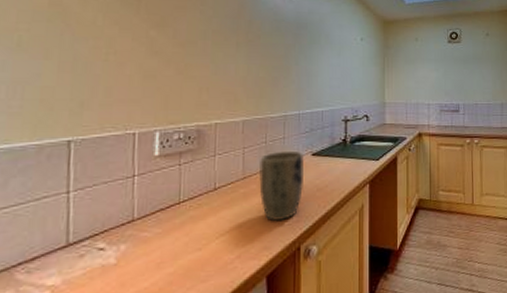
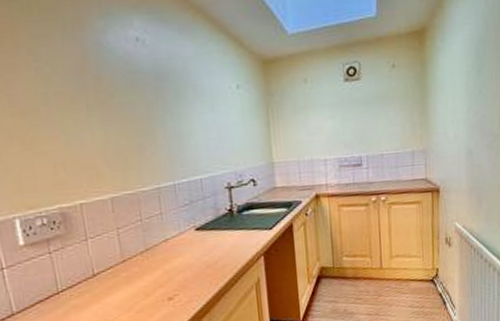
plant pot: present [259,150,305,222] -> none [138,227,191,304]

